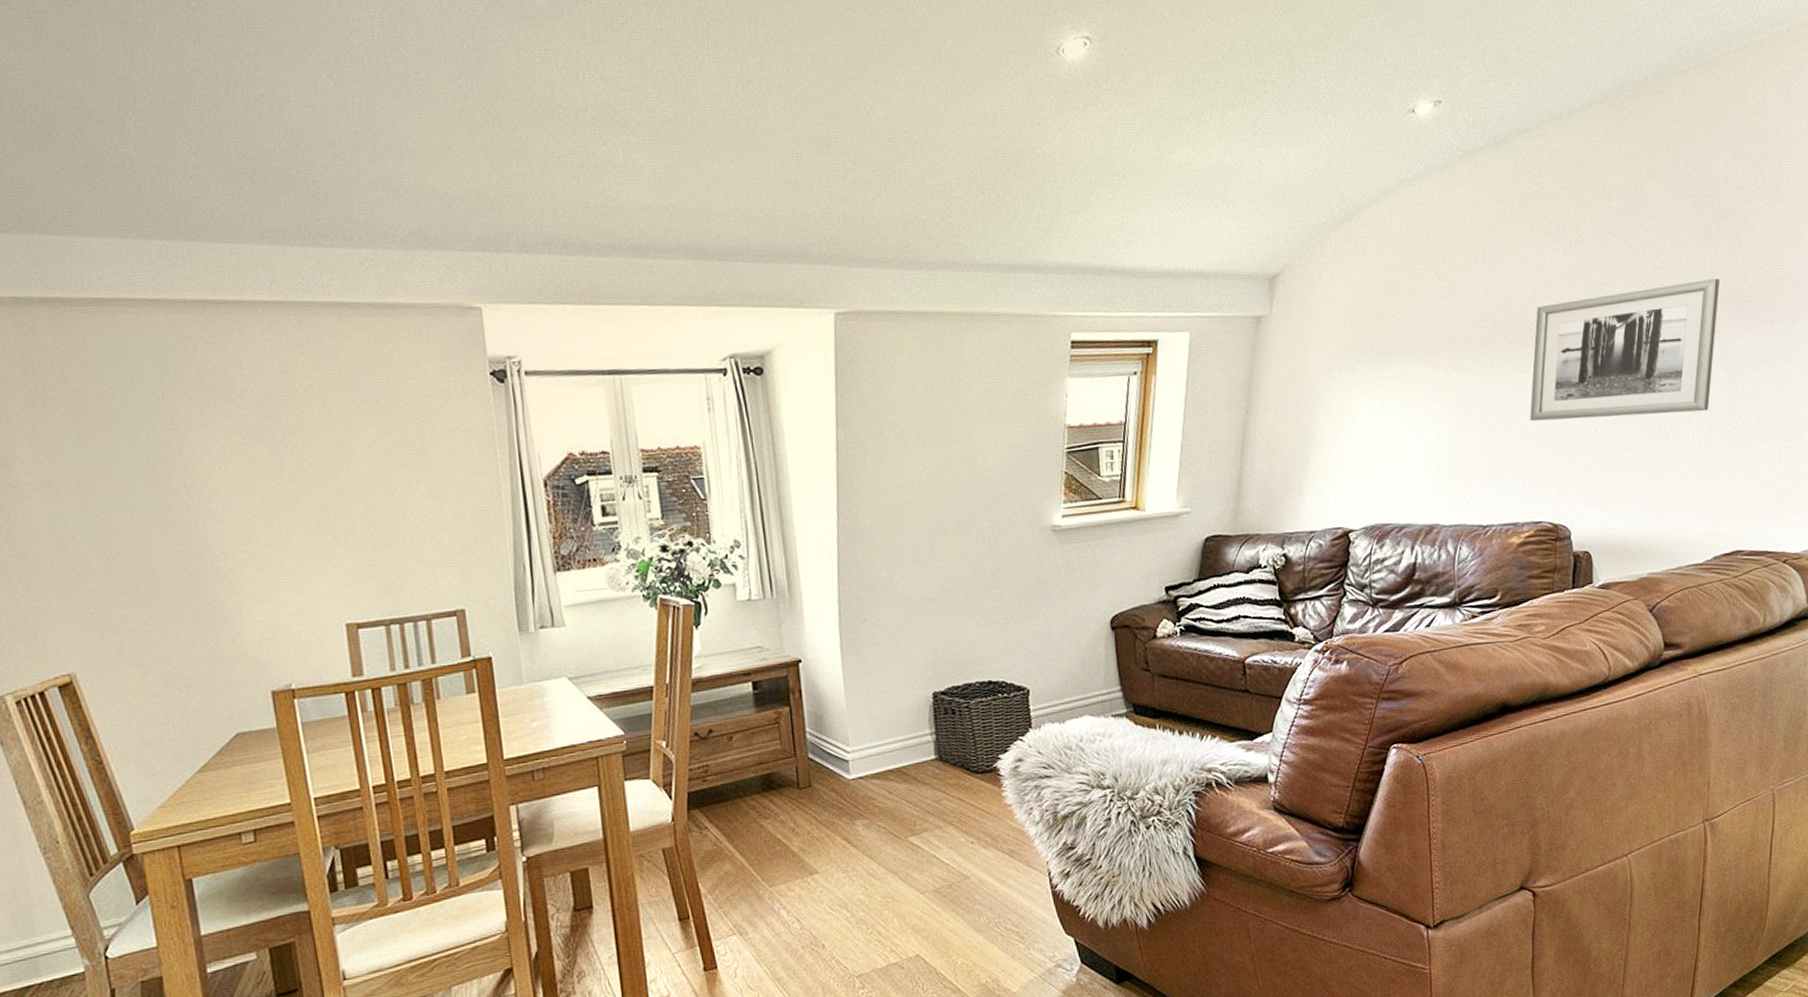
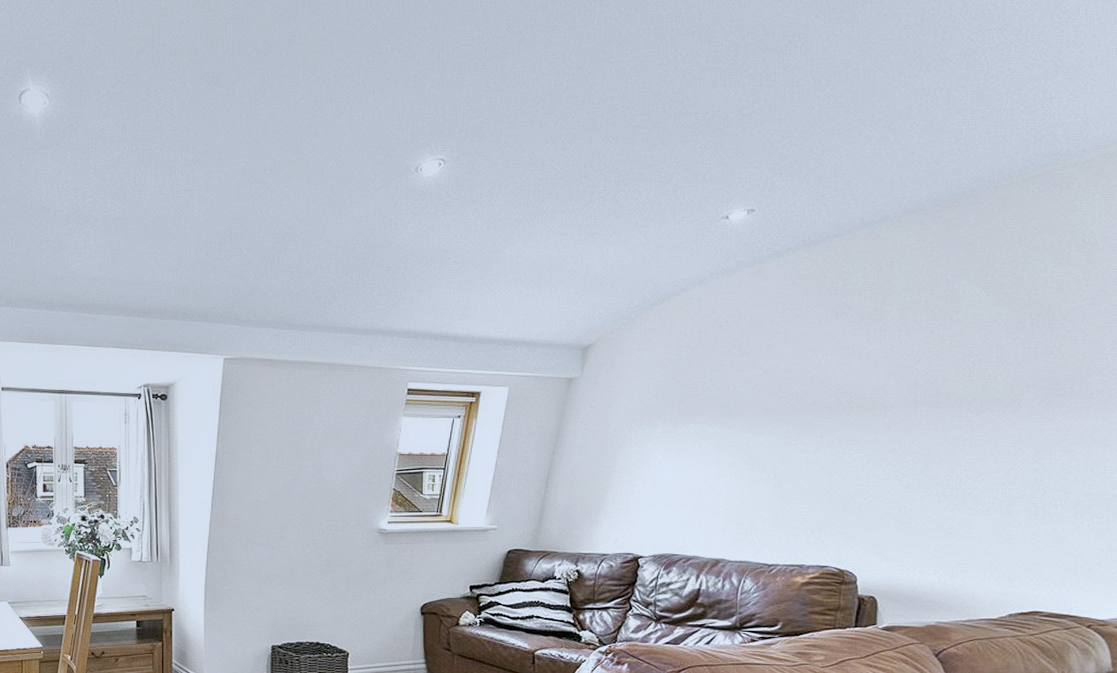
wall art: present [1530,279,1720,422] -> none [822,367,1033,484]

